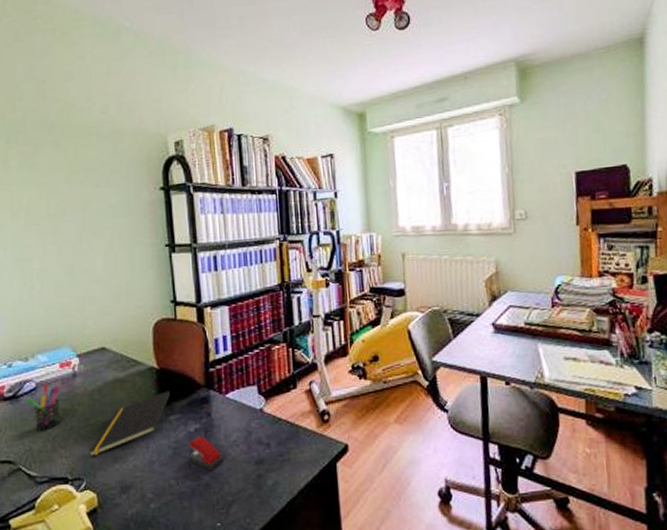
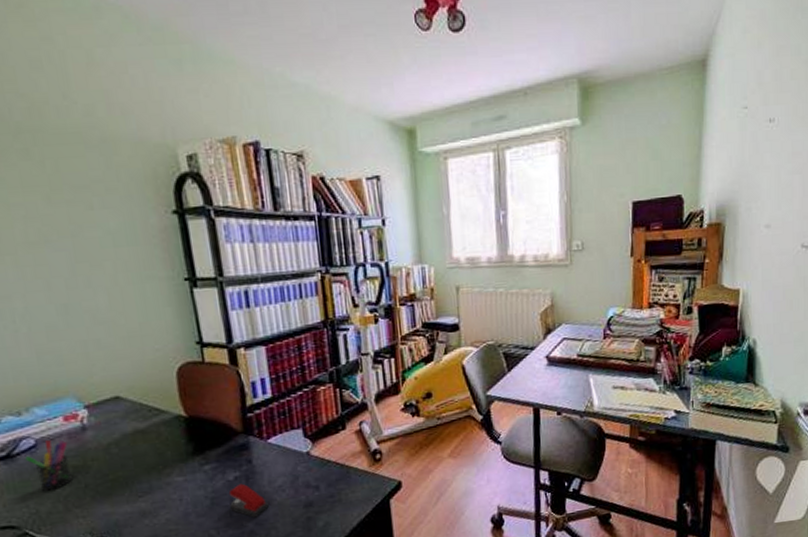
notepad: present [88,391,170,457] -> none [110,439,204,514]

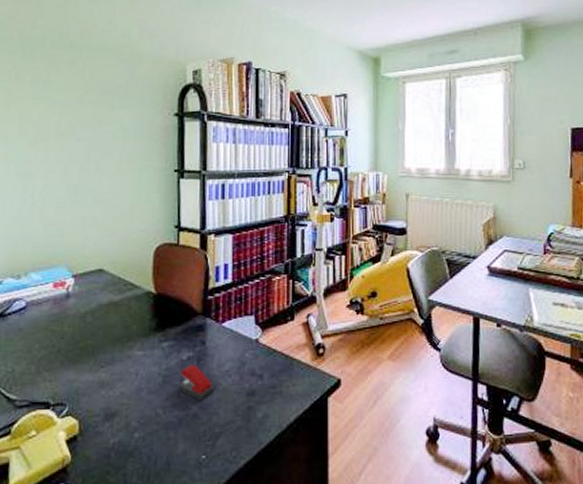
pen holder: present [25,440,72,492] -> none [14,304,52,353]

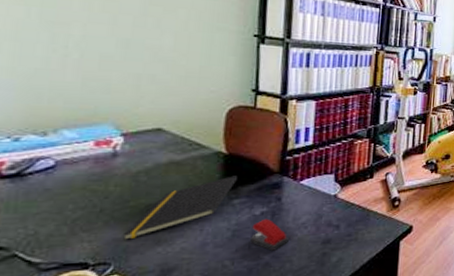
notepad: none [74,317,165,381] -> present [122,176,237,240]

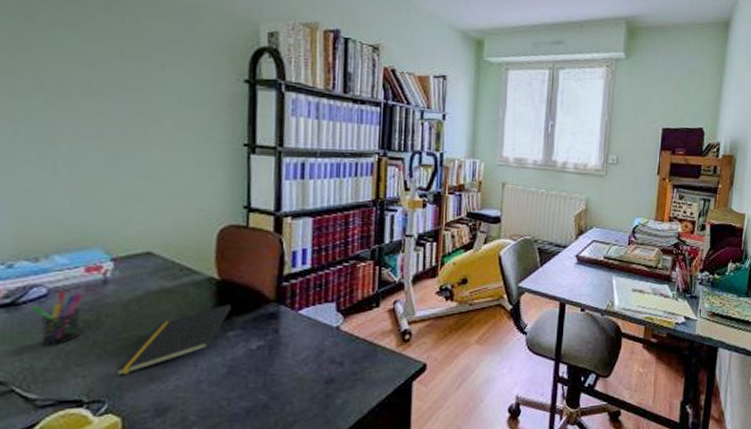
pen holder: none [37,163,92,214] -> present [31,291,84,346]
stapler: present [250,218,290,251] -> none [247,353,290,391]

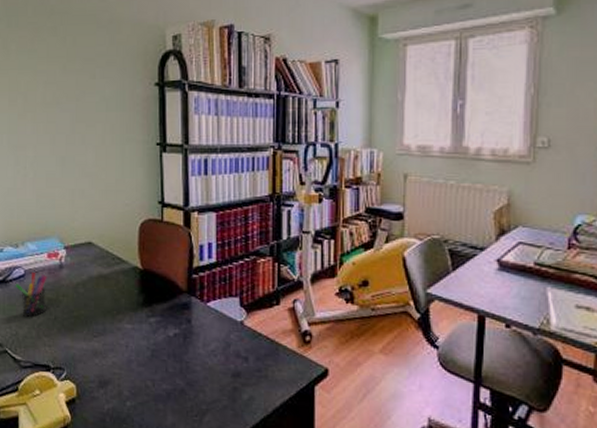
notepad: present [115,304,231,376] -> none [70,292,152,348]

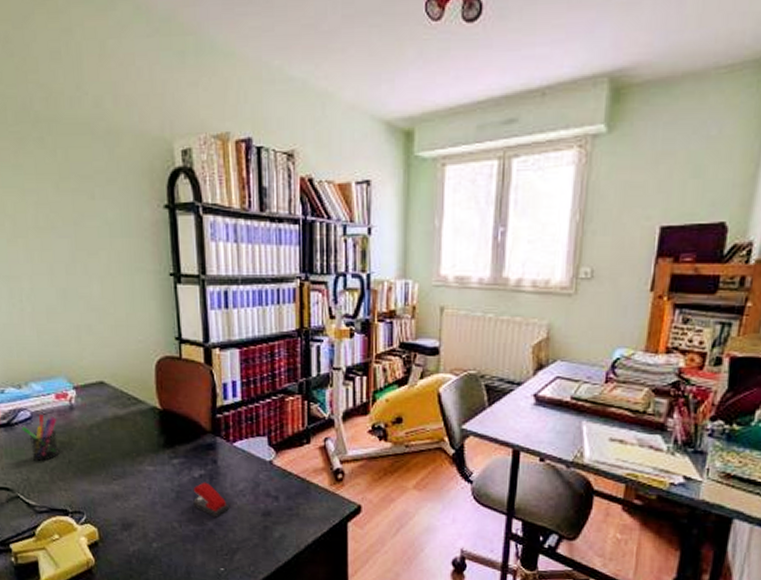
stapler: none [167,341,202,377] -> present [193,482,230,517]

